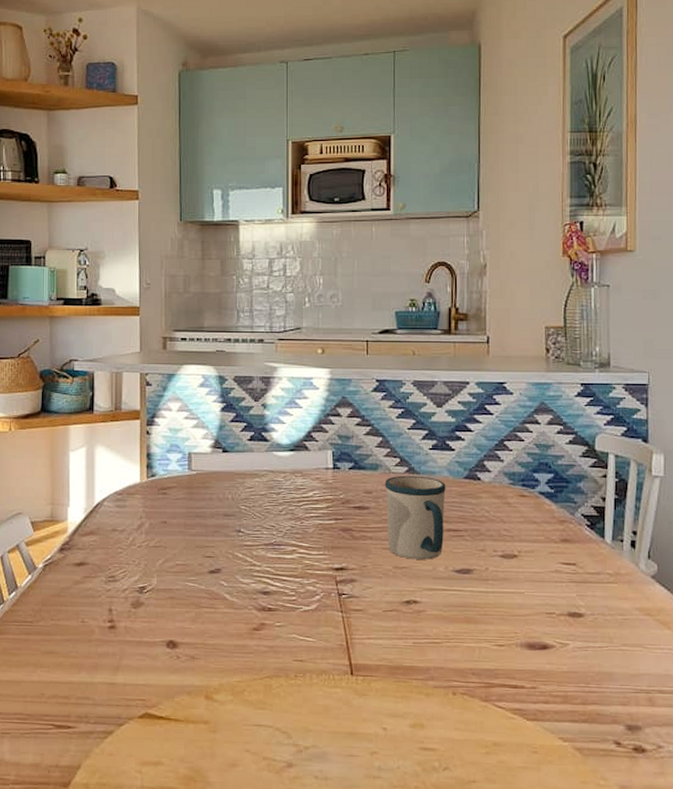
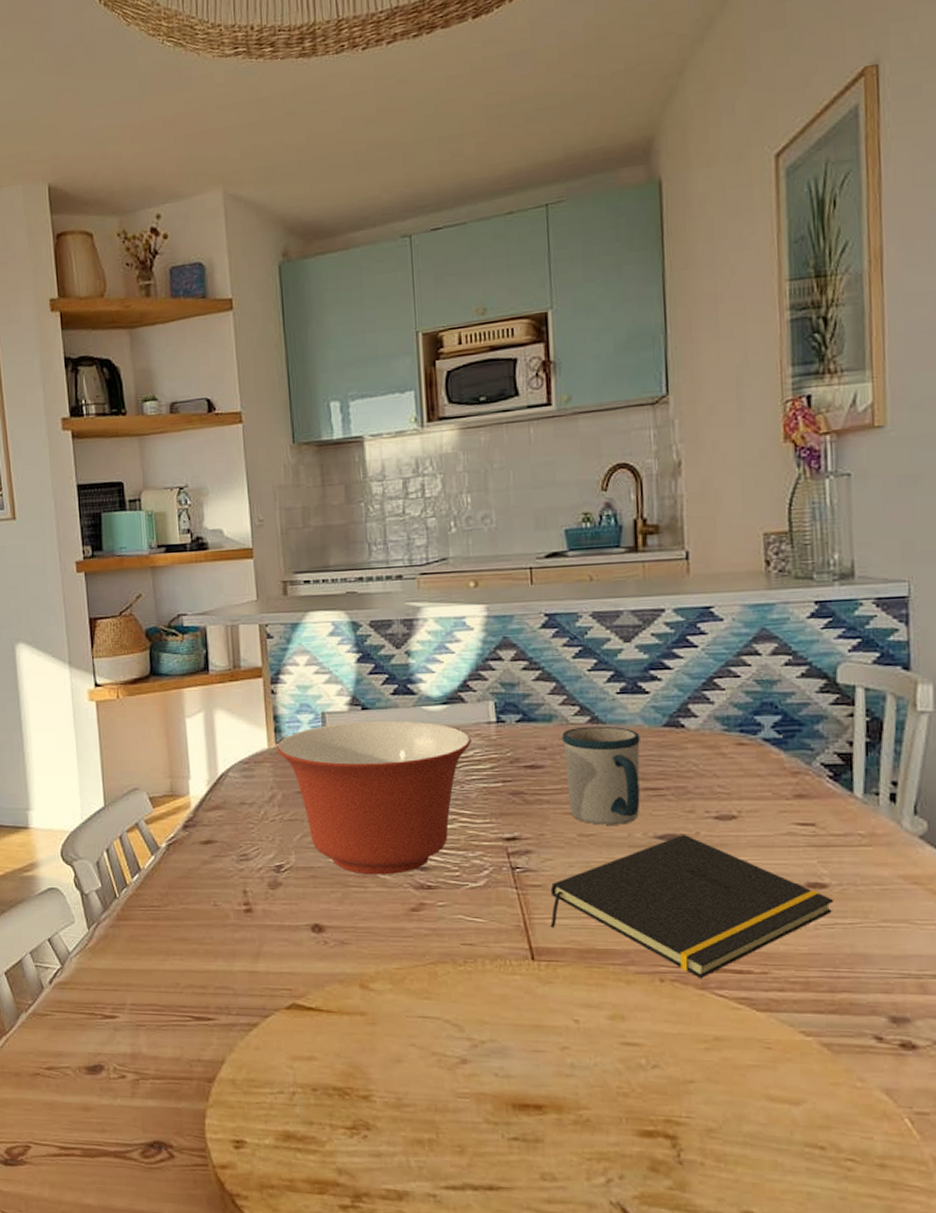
mixing bowl: none [148,462,311,598] -> present [277,720,471,875]
notepad: none [368,570,588,693] -> present [550,835,835,979]

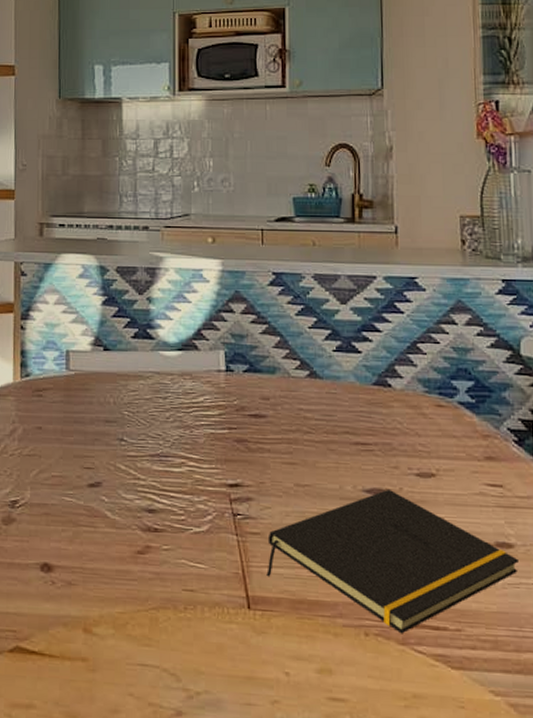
mixing bowl: present [277,720,471,875] -> none [22,361,202,516]
mug: present [561,726,640,825] -> none [283,380,352,477]

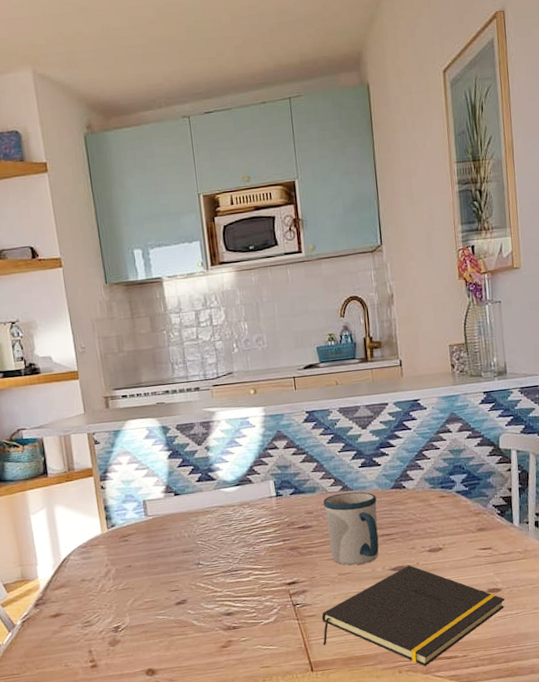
mug: none [283,380,352,477] -> present [323,492,379,566]

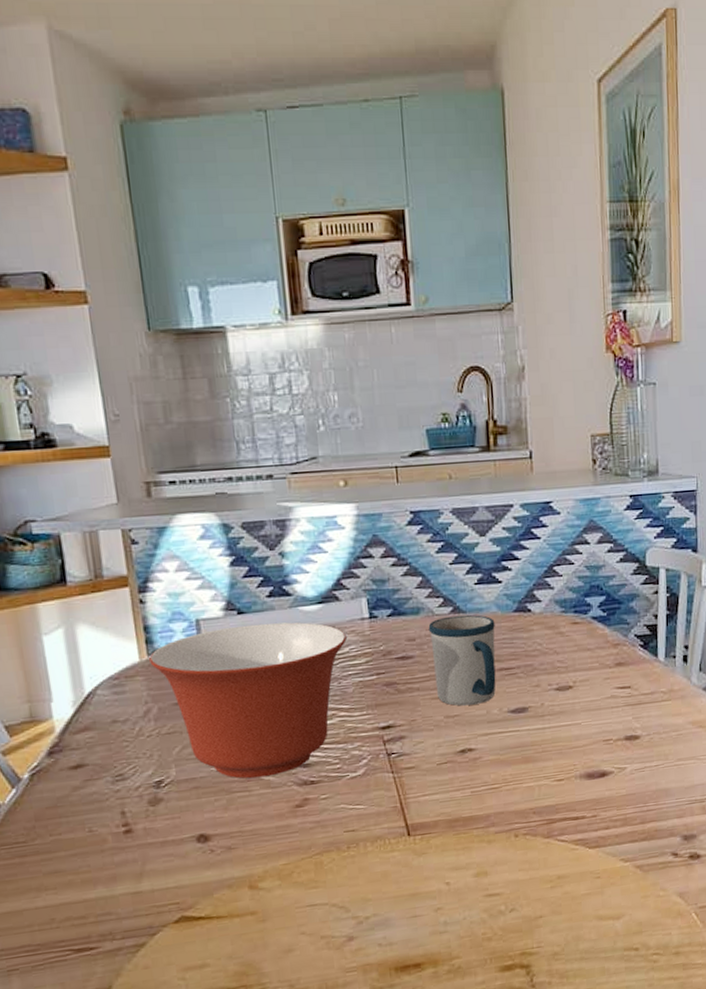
mixing bowl: none [108,501,259,625] -> present [149,622,347,779]
notepad: present [321,565,506,667] -> none [422,707,645,830]

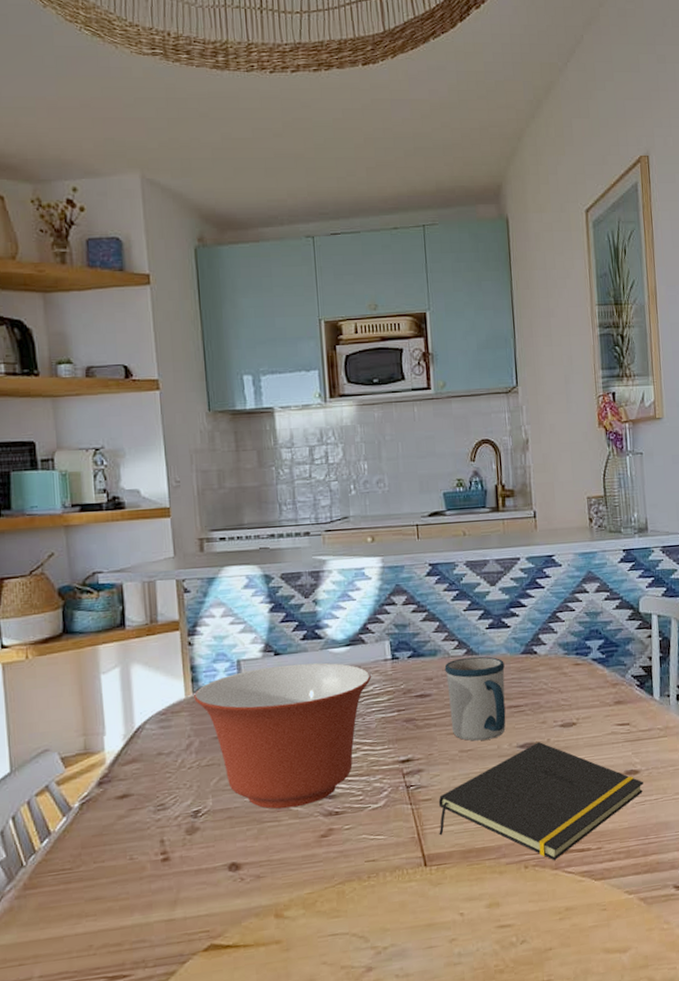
notepad: none [422,707,645,830] -> present [438,742,644,861]

